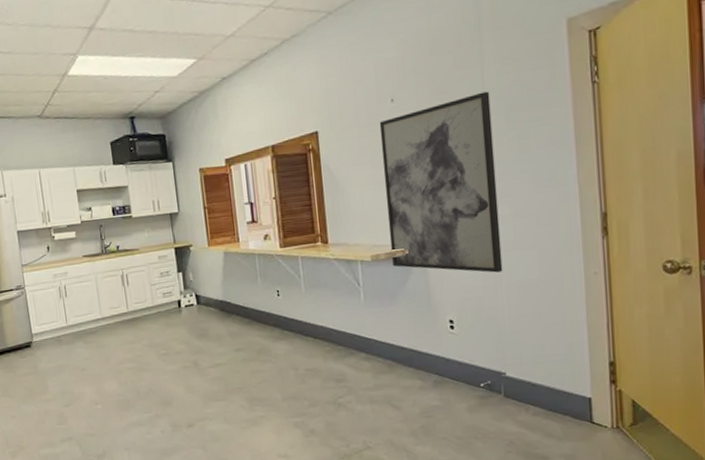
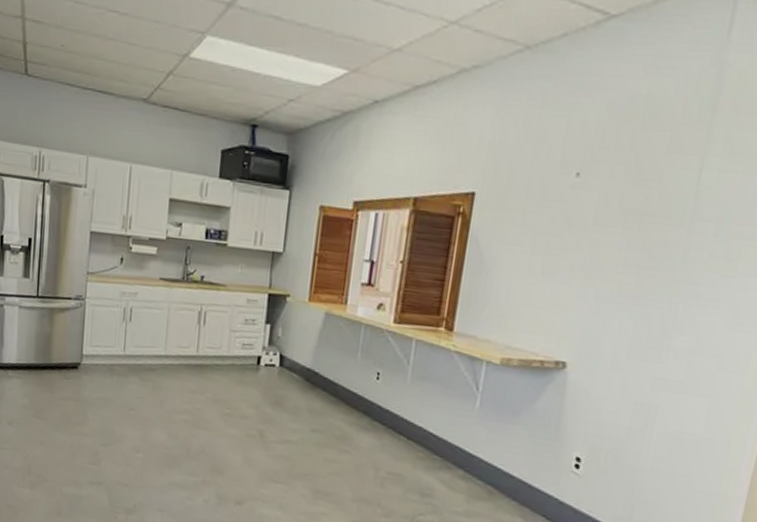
wall art: present [379,91,503,273] -> none [523,188,704,416]

